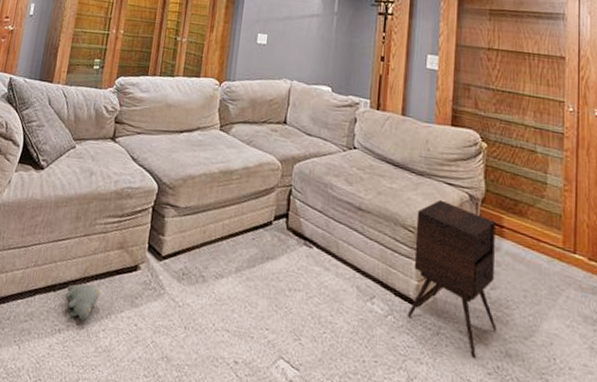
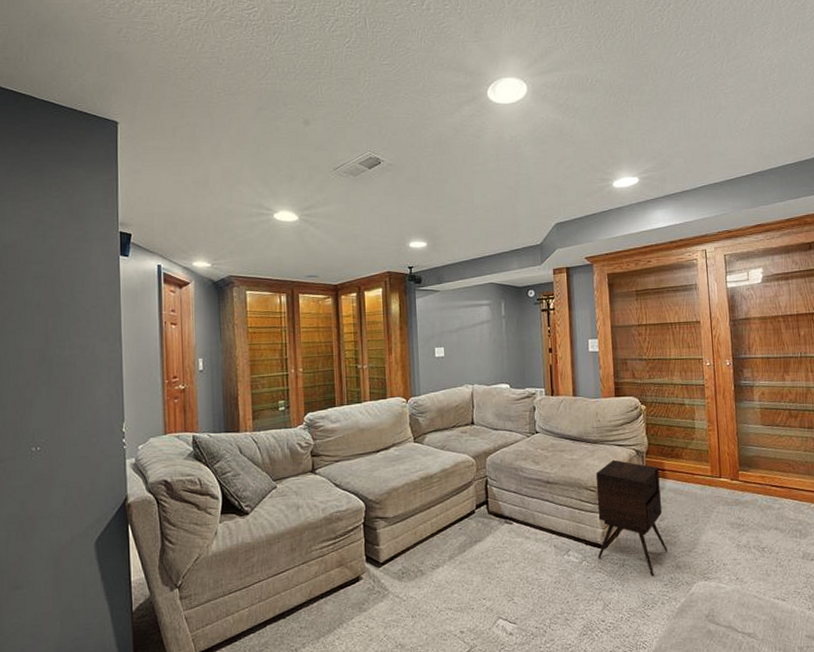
plush toy: present [65,283,102,321] -> none [295,604,330,636]

